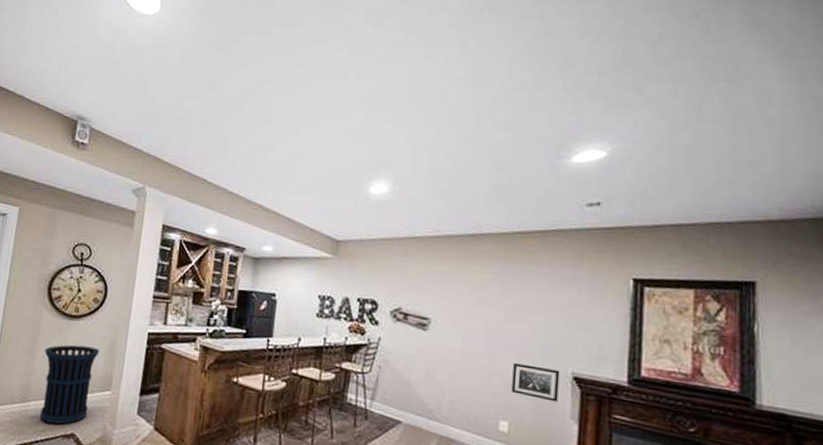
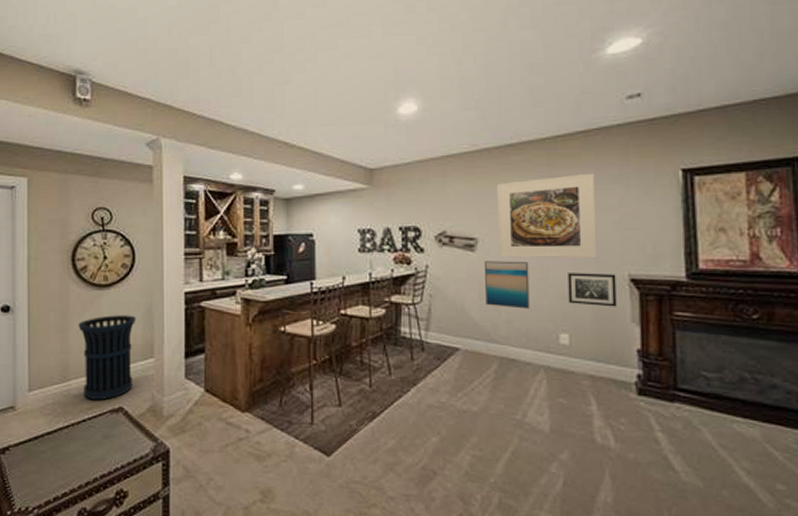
wall art: none [432,341,477,393] -> present [484,261,530,309]
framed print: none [450,269,548,353] -> present [496,173,597,259]

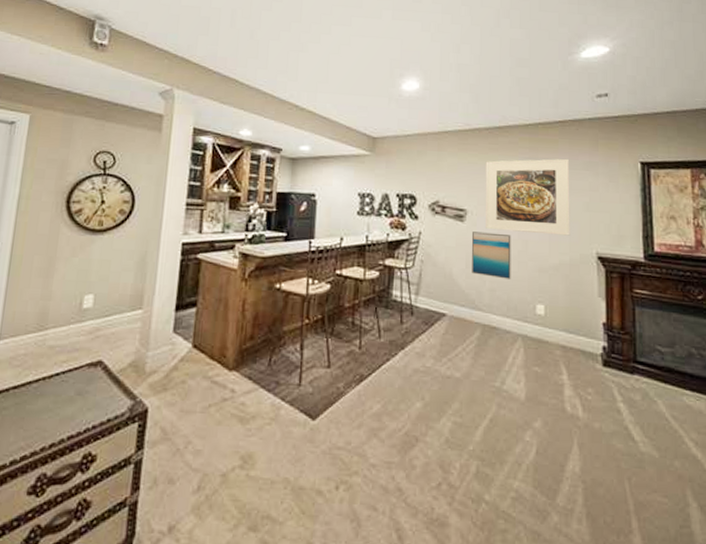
trash can: present [78,315,136,400] -> none [61,262,129,352]
wall art: present [568,273,617,307] -> none [545,248,586,282]

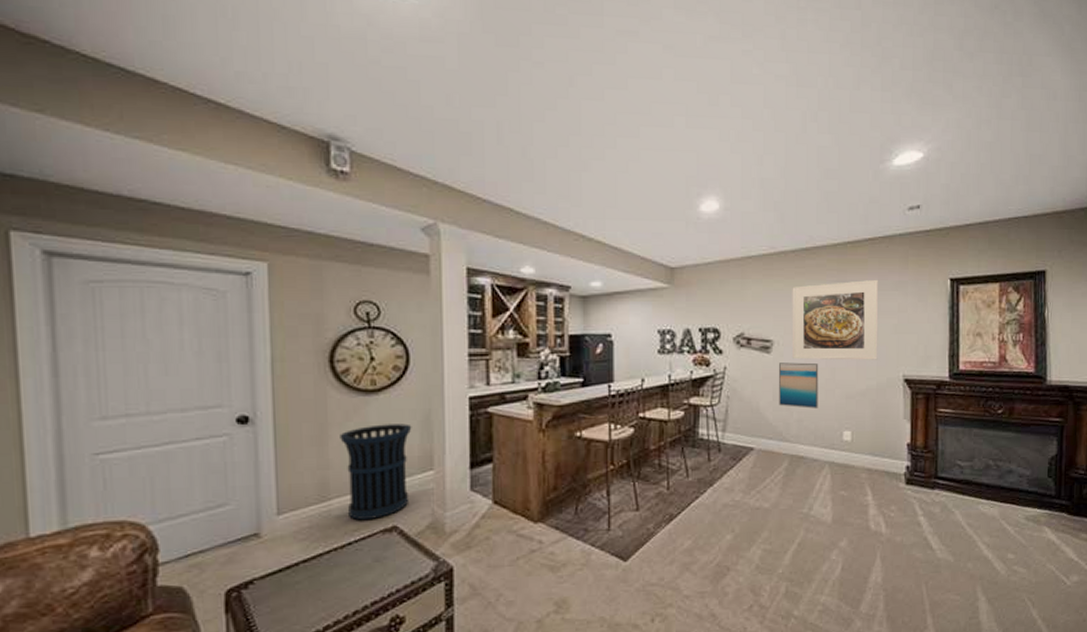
trash can: none [61,262,129,352] -> present [340,424,412,520]

